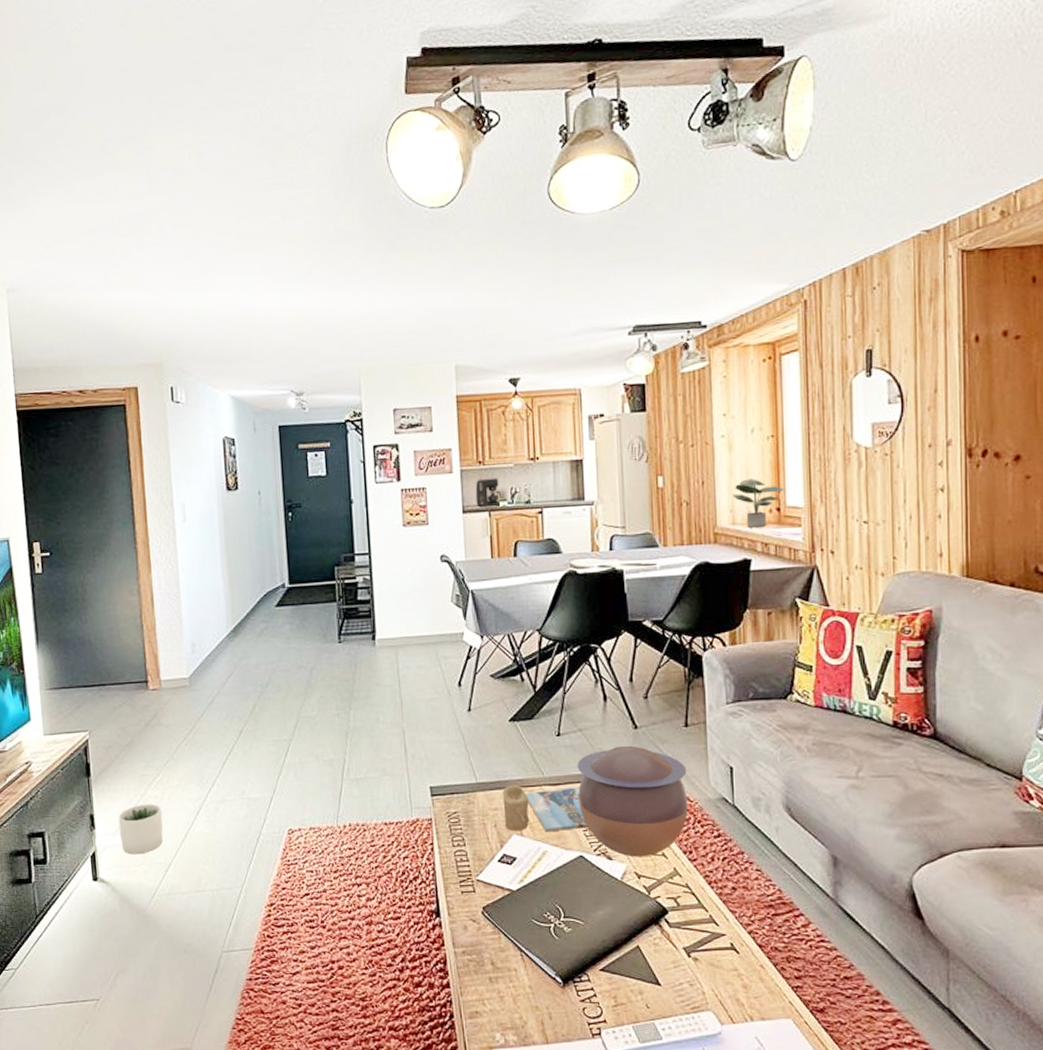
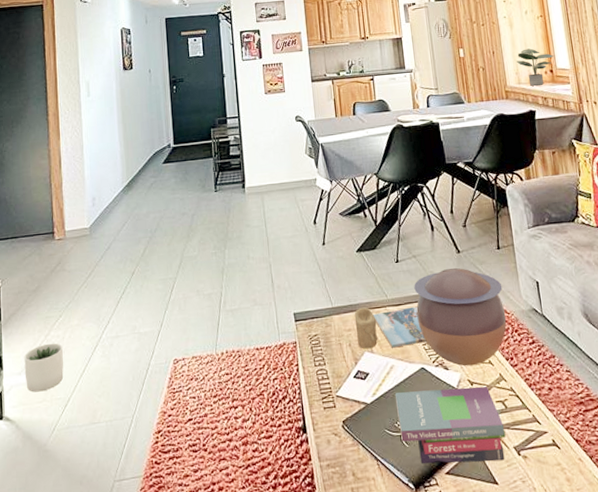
coffee maker: present [475,477,501,507] -> none [321,53,341,76]
books: none [545,880,675,961] -> present [394,386,506,464]

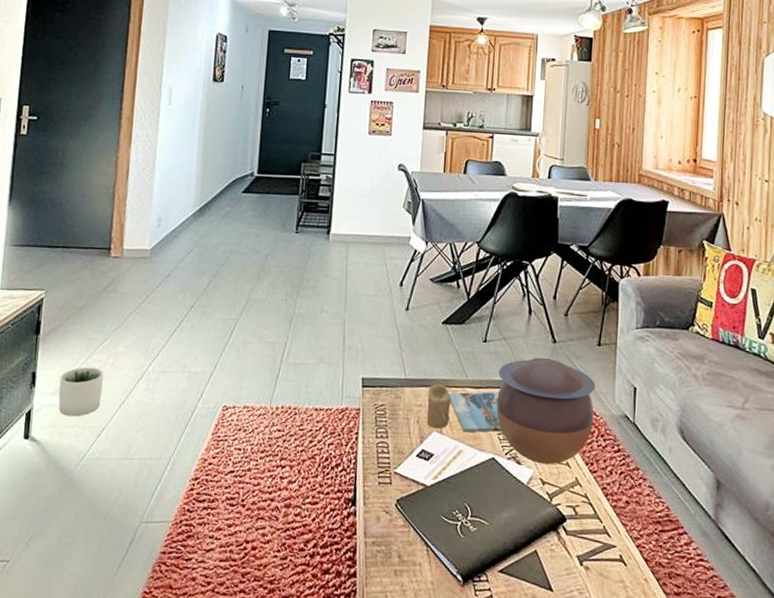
books: present [394,386,506,464] -> none [457,480,571,568]
potted plant: present [516,48,554,87] -> none [657,131,701,175]

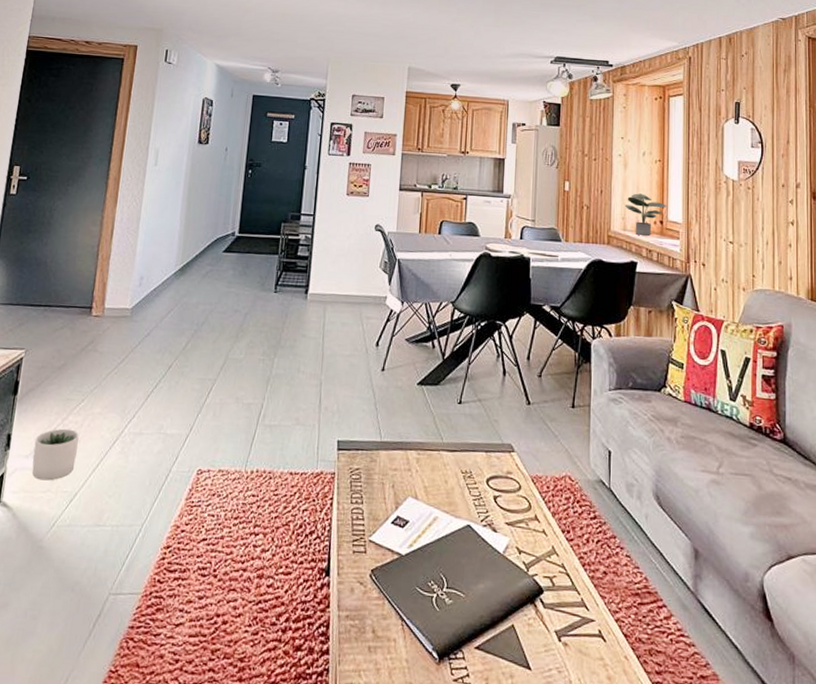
candle: present [427,384,452,429] -> none [402,447,427,494]
magazine: present [448,391,502,433] -> none [423,455,477,498]
decorative bowl: present [496,357,596,465] -> none [472,419,571,533]
potted plant: none [657,131,701,175] -> present [624,193,667,237]

